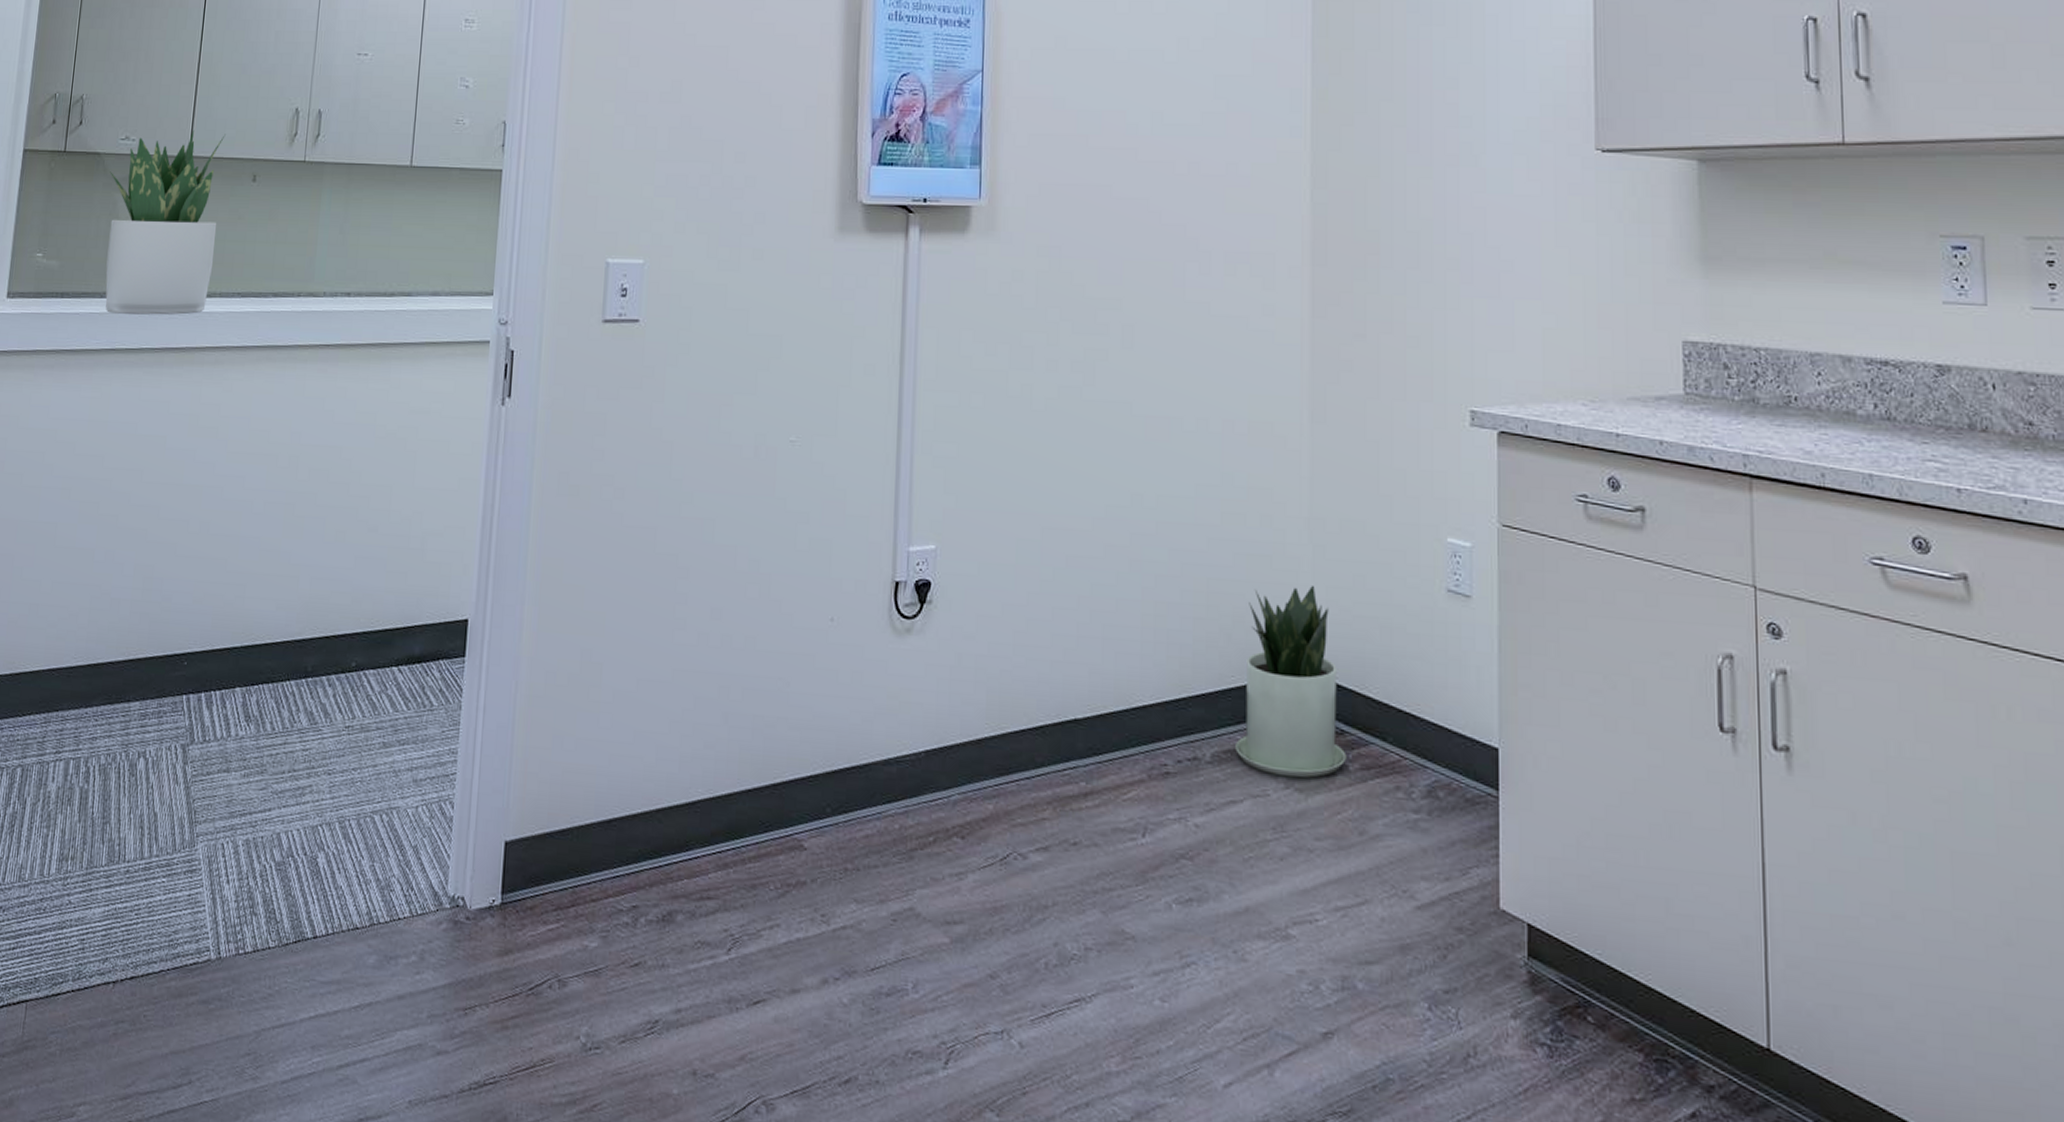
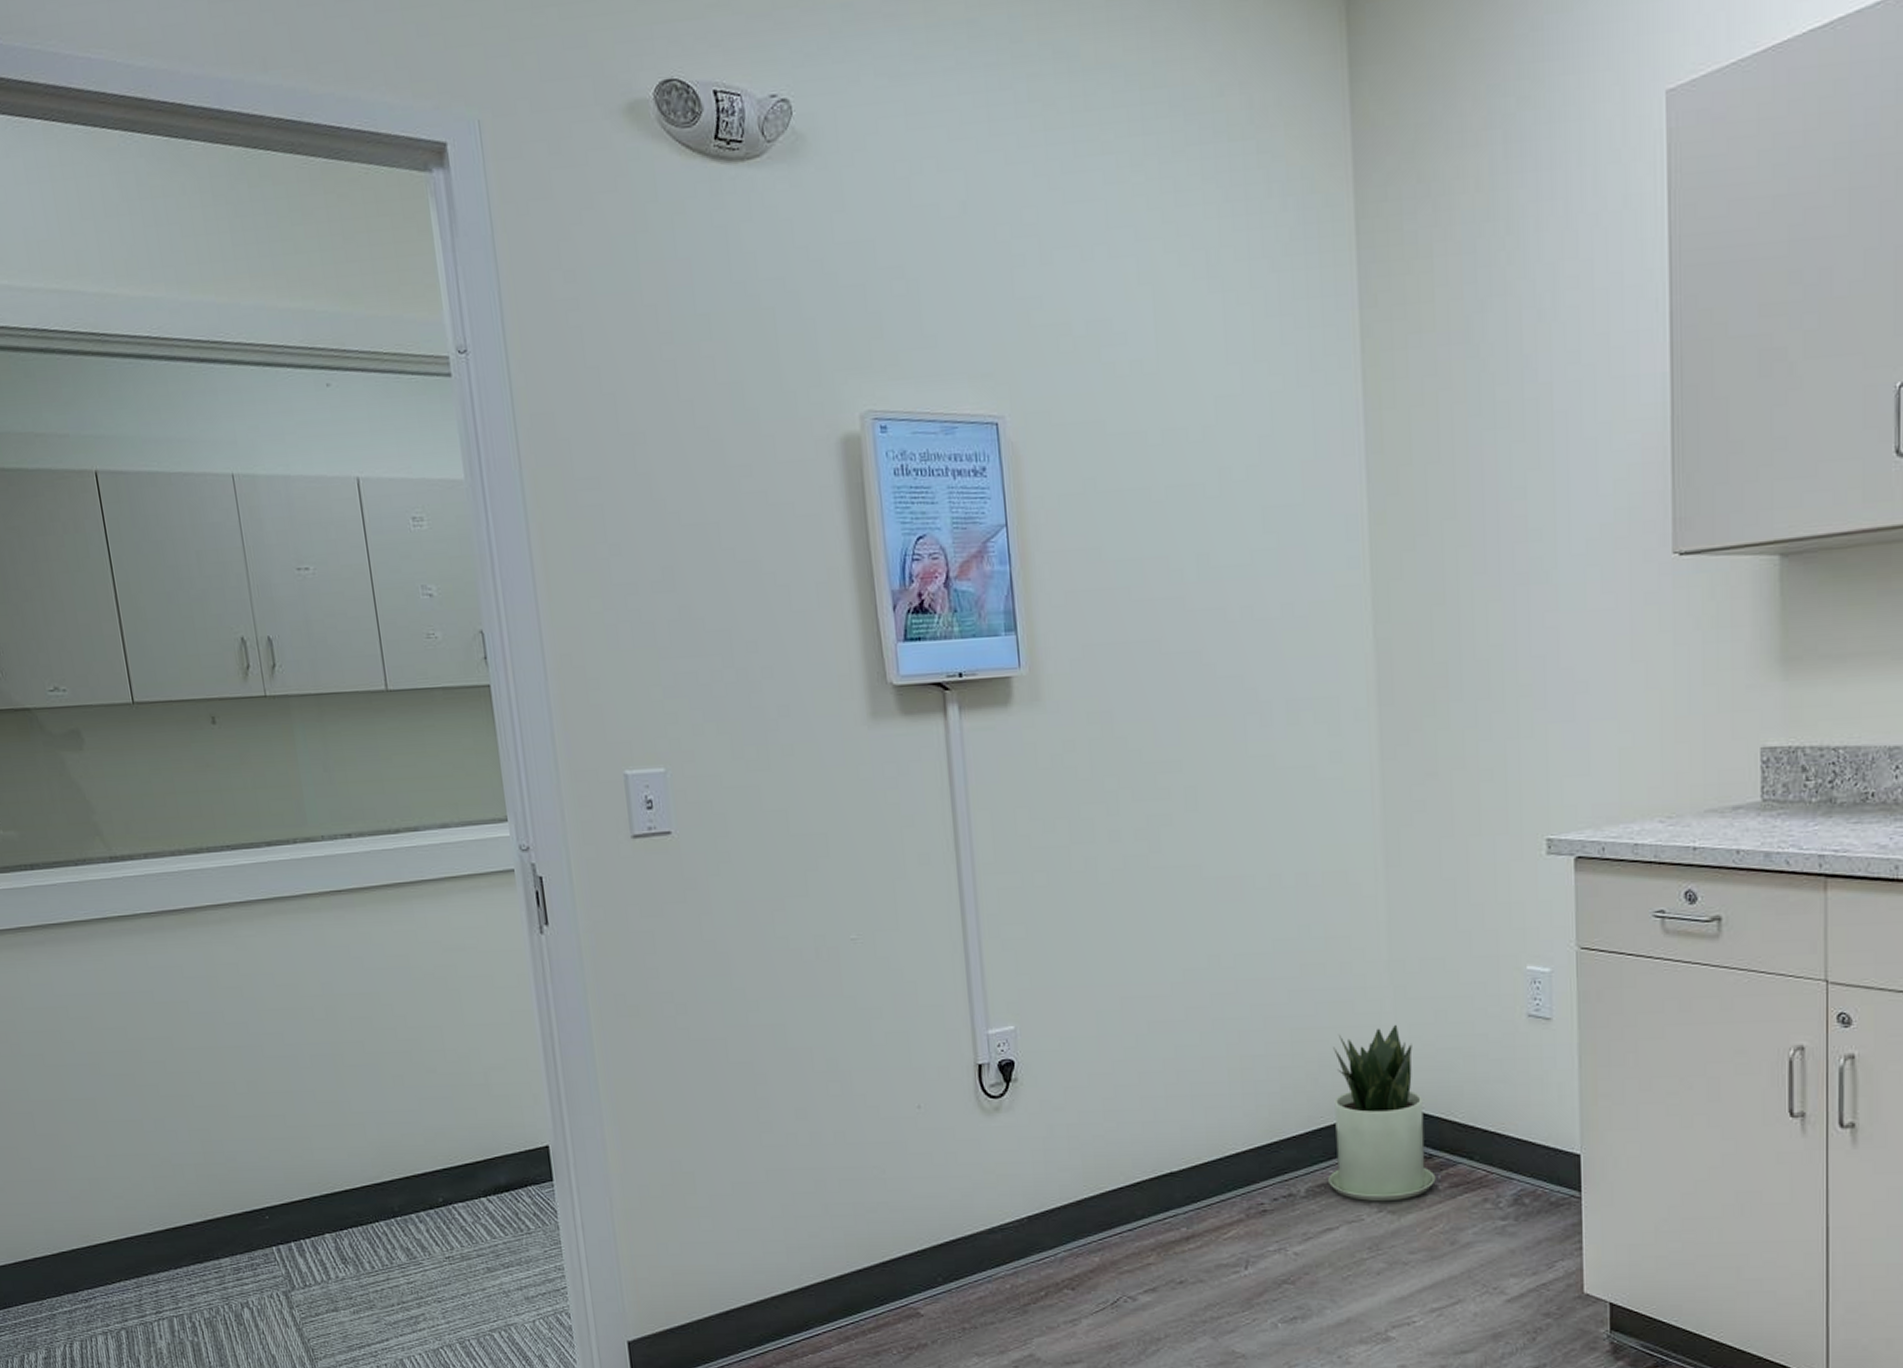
planter: present [105,130,226,315] -> none [47,673,195,881]

